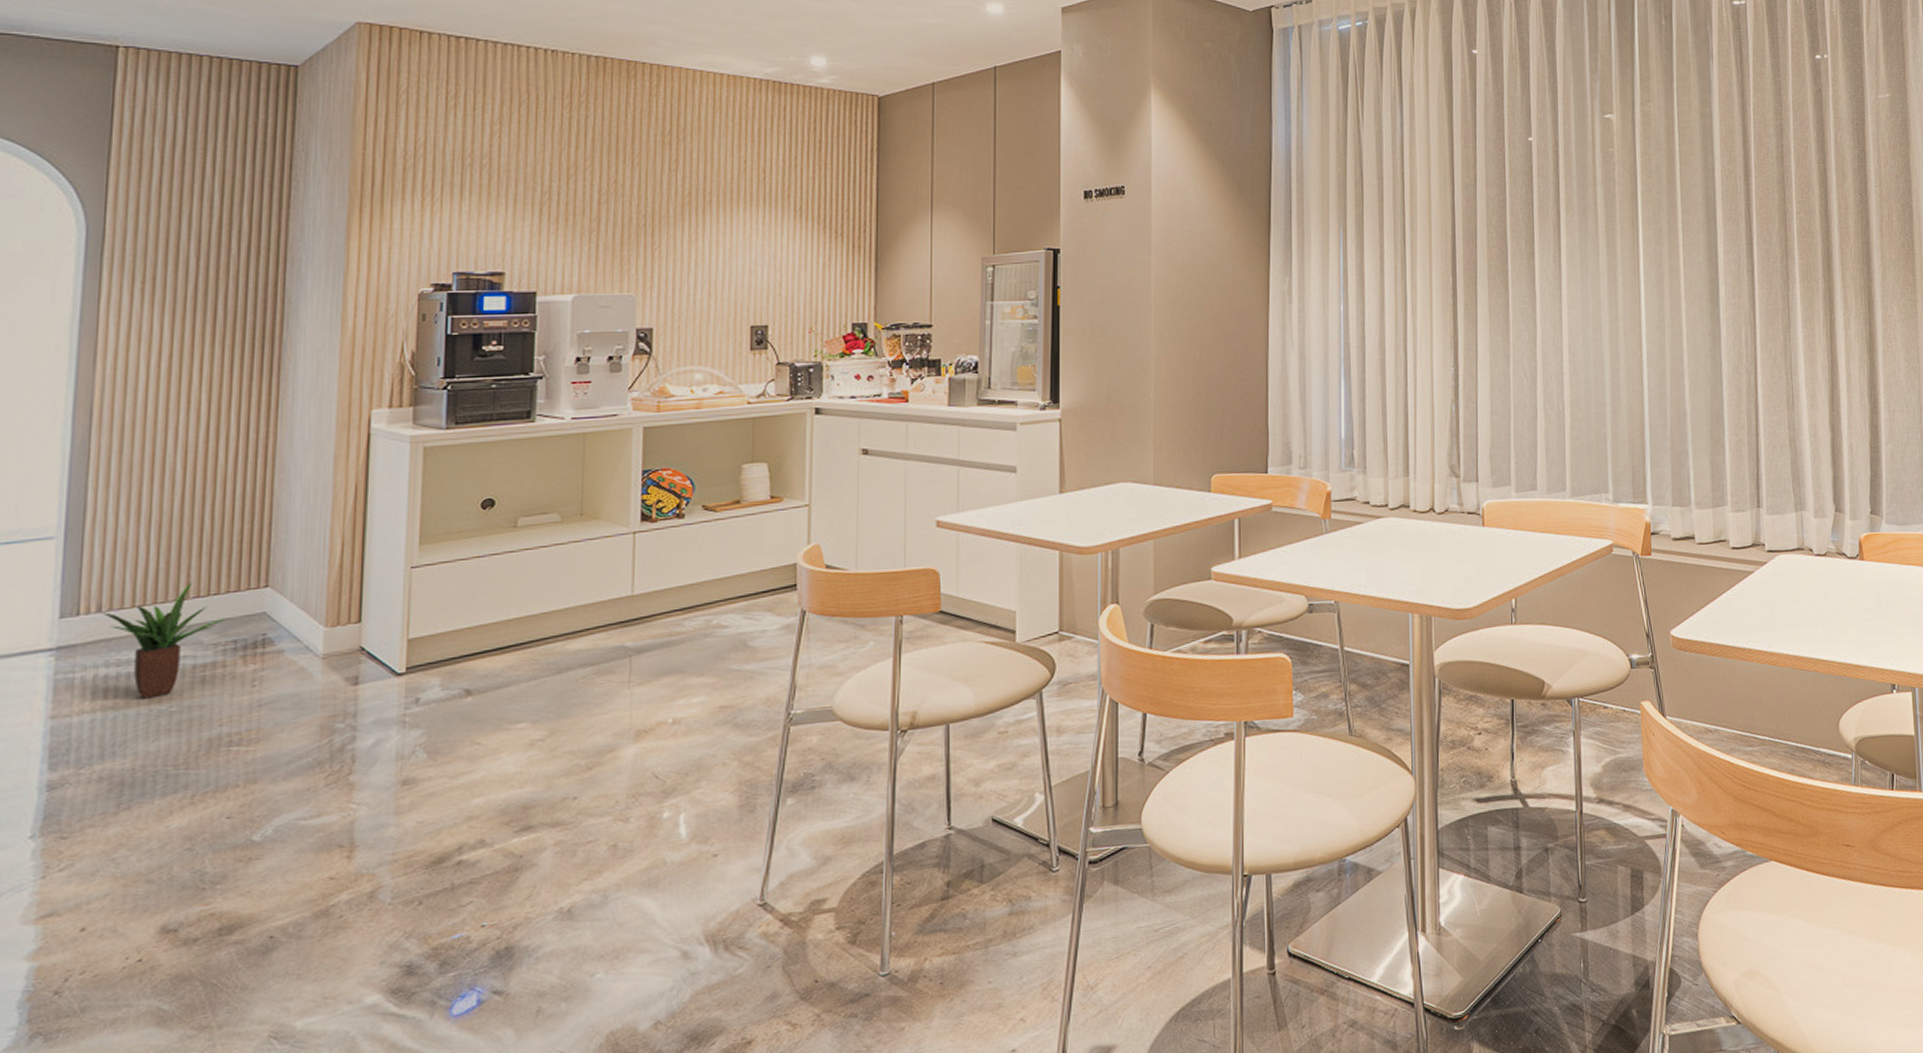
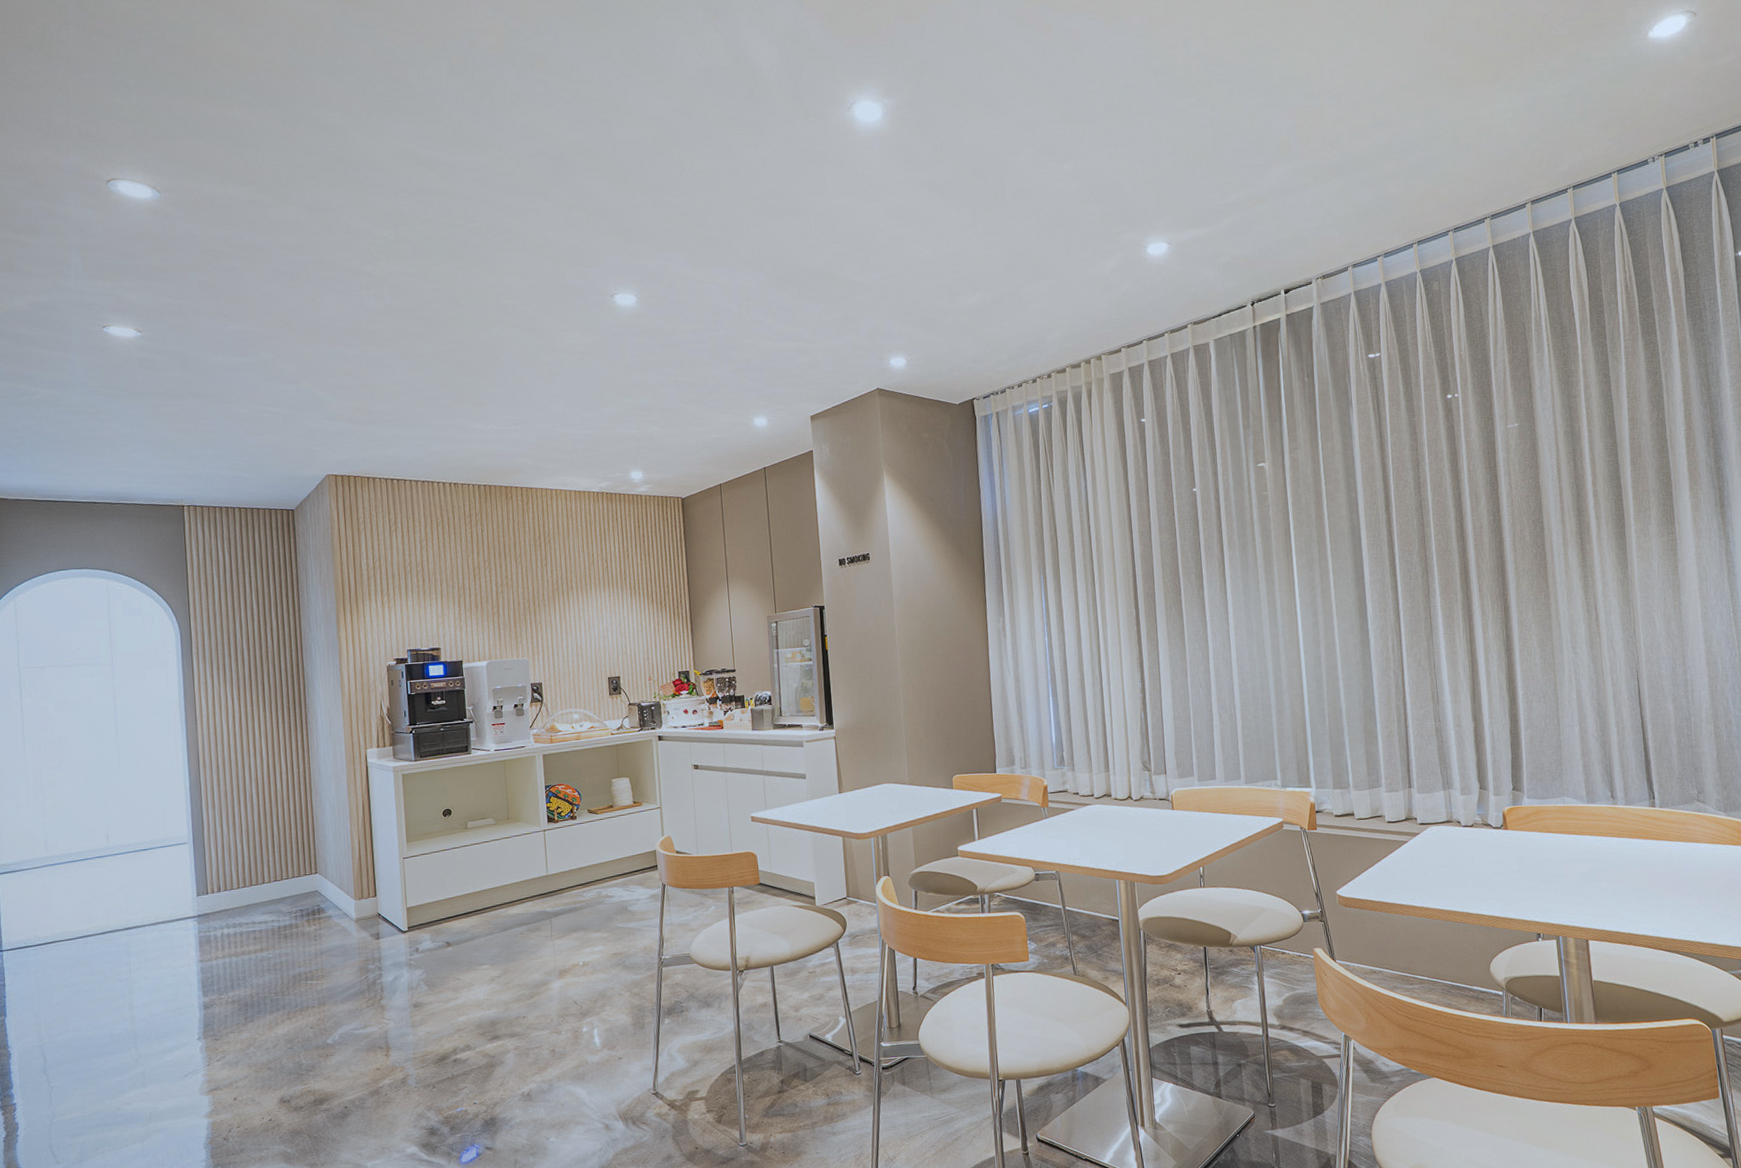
potted plant: present [102,582,230,699] -> none [221,871,297,949]

